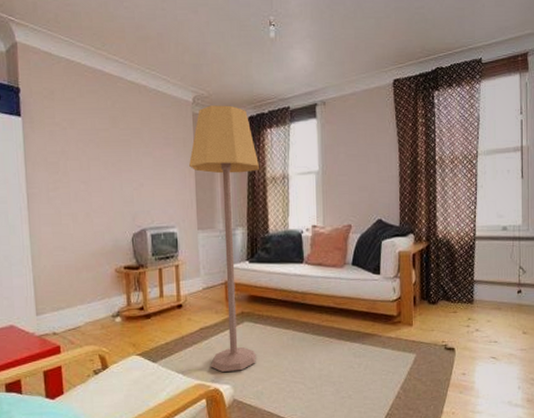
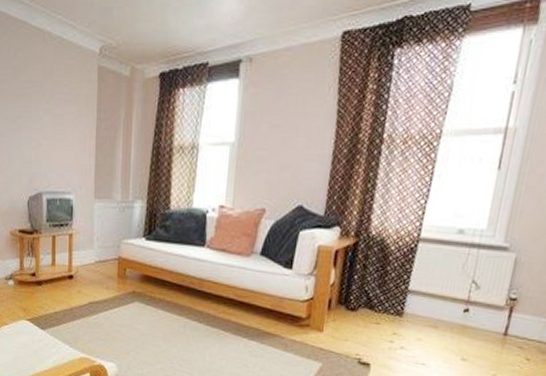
lamp: present [189,105,260,372] -> none [91,58,167,351]

